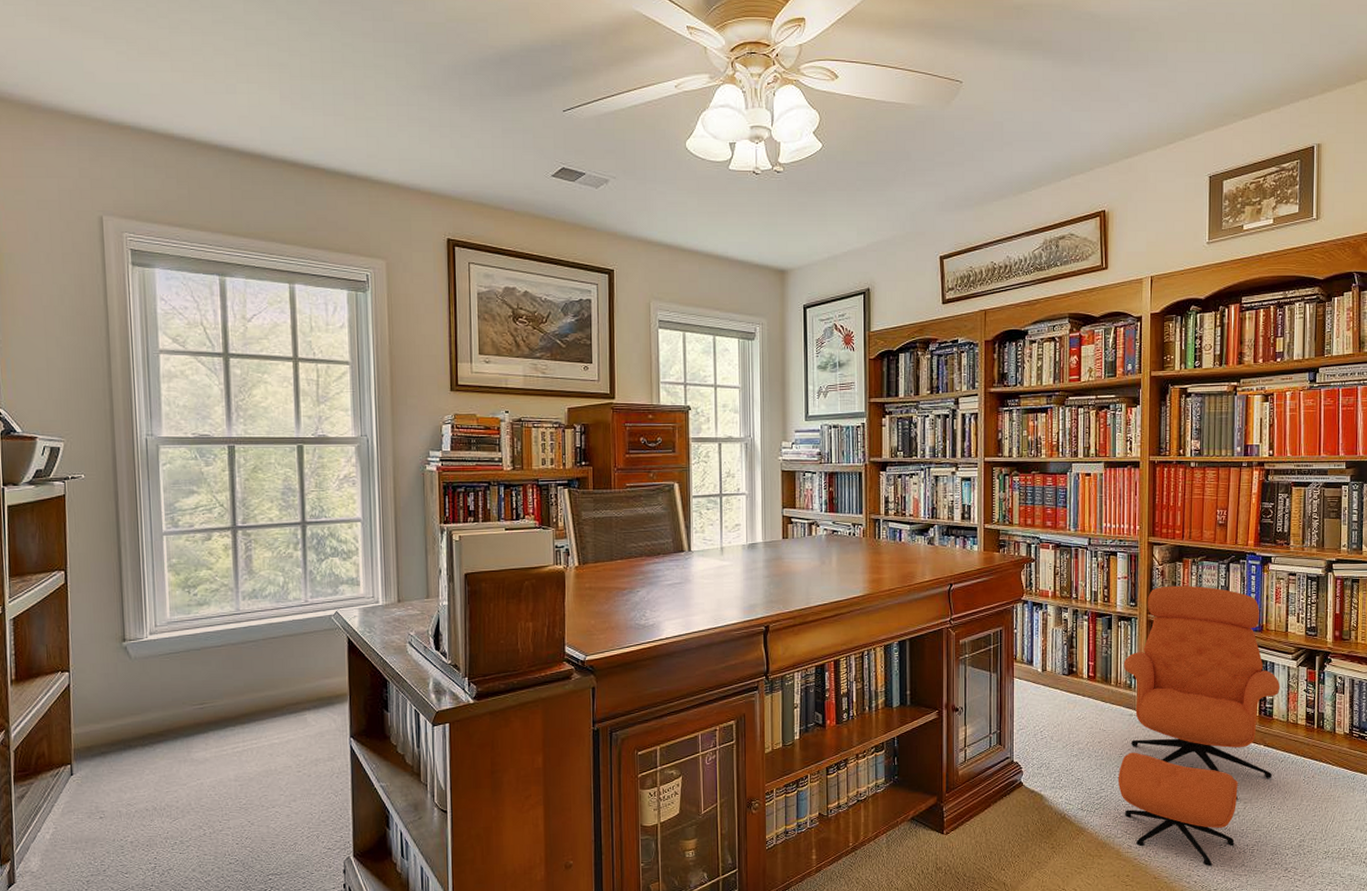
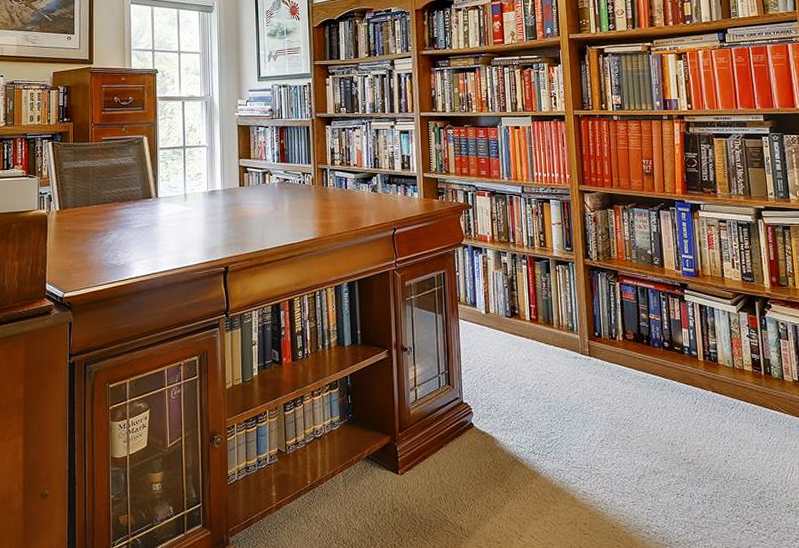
armchair: present [1117,585,1280,867] -> none [564,231,723,517]

